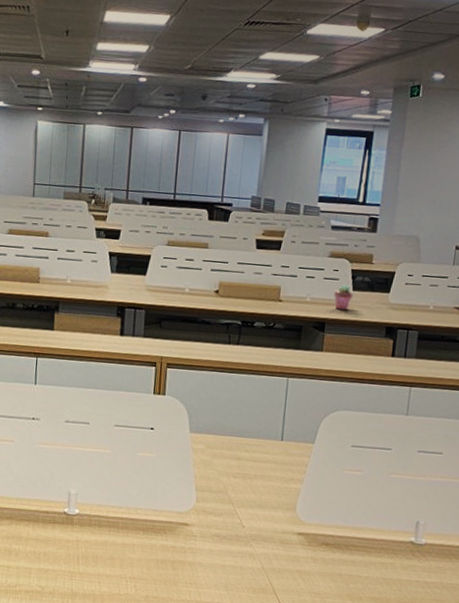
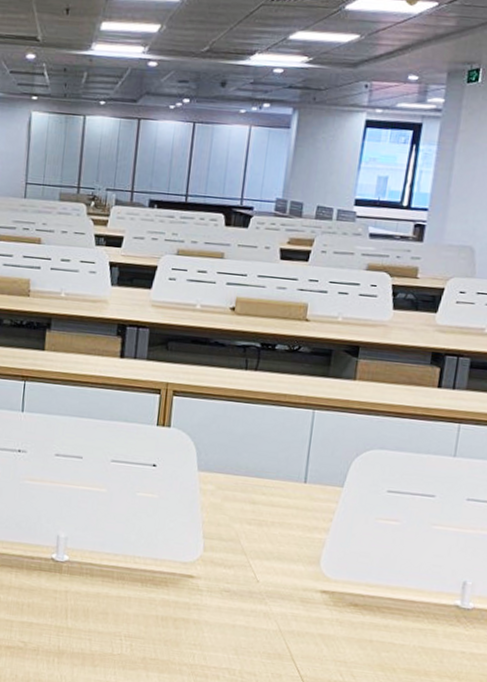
potted succulent: present [333,285,353,311] -> none [370,302,394,333]

